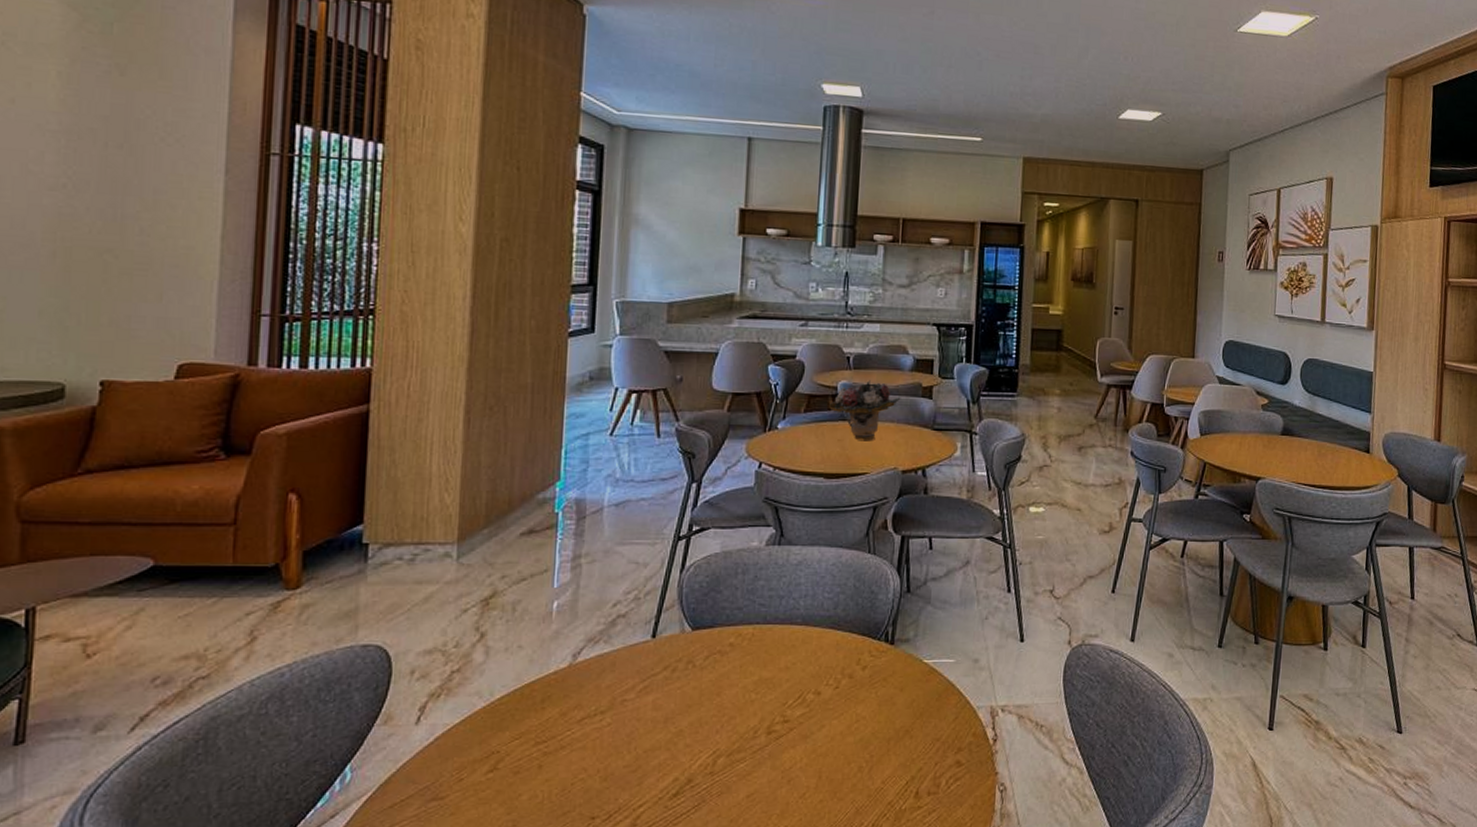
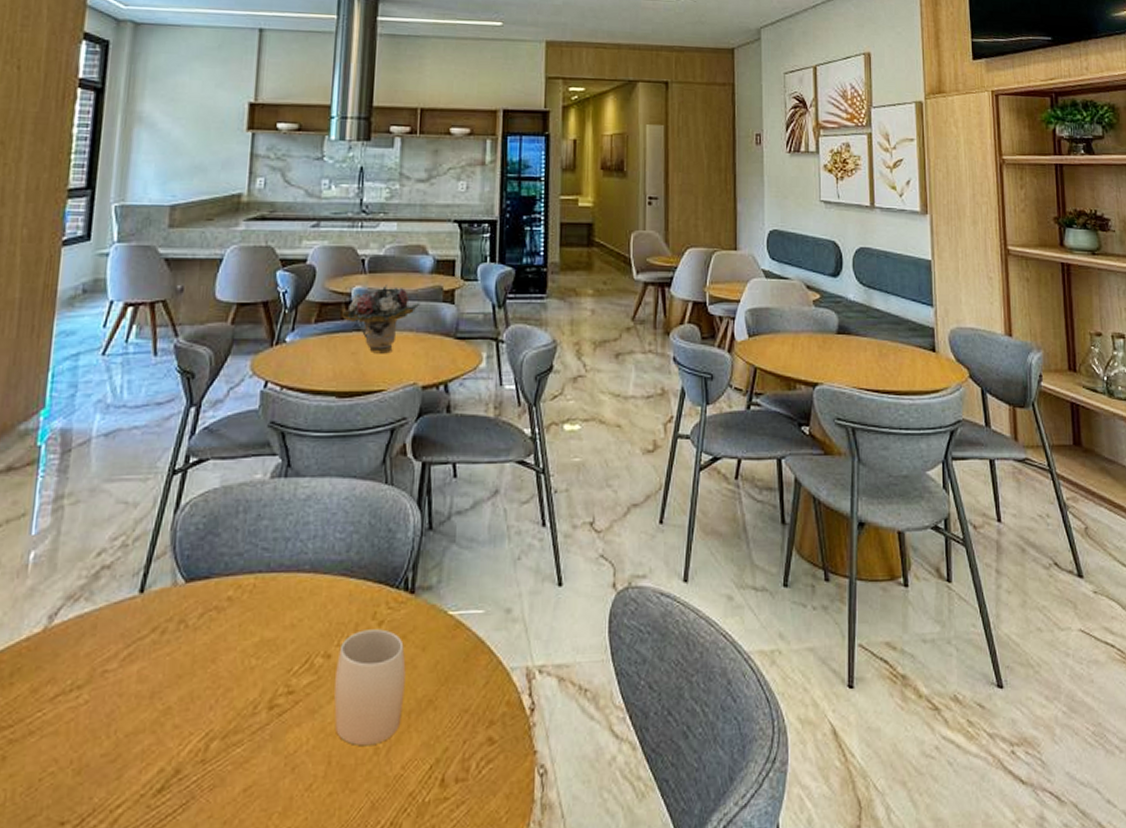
mug: none [823,673,886,765] -> present [333,629,406,747]

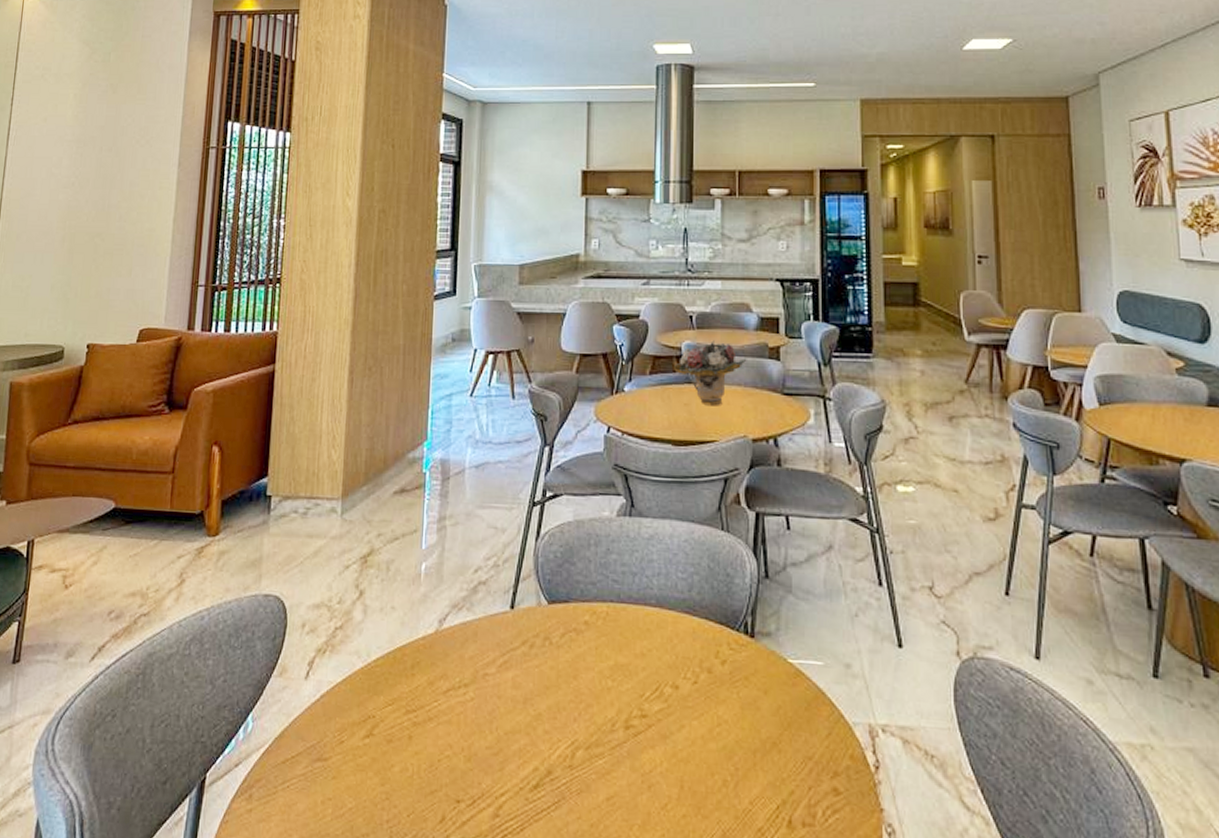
mug: present [333,629,406,747] -> none [682,667,749,778]

